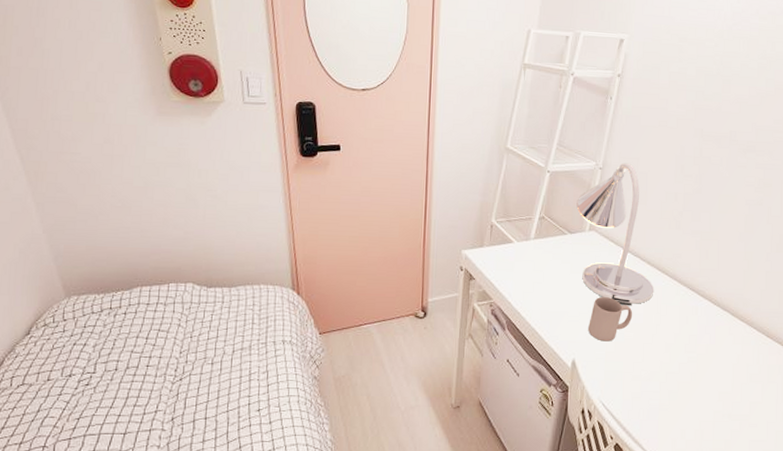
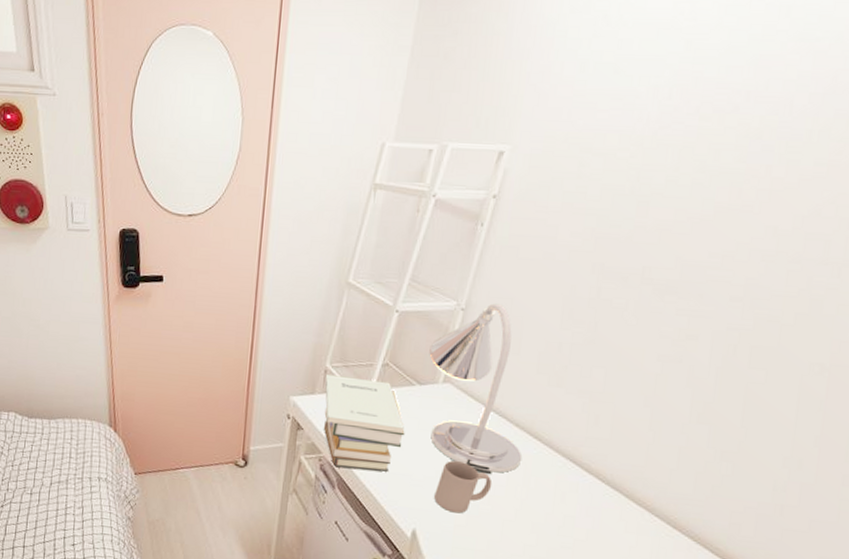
books: none [491,229,561,311] -> present [324,375,405,472]

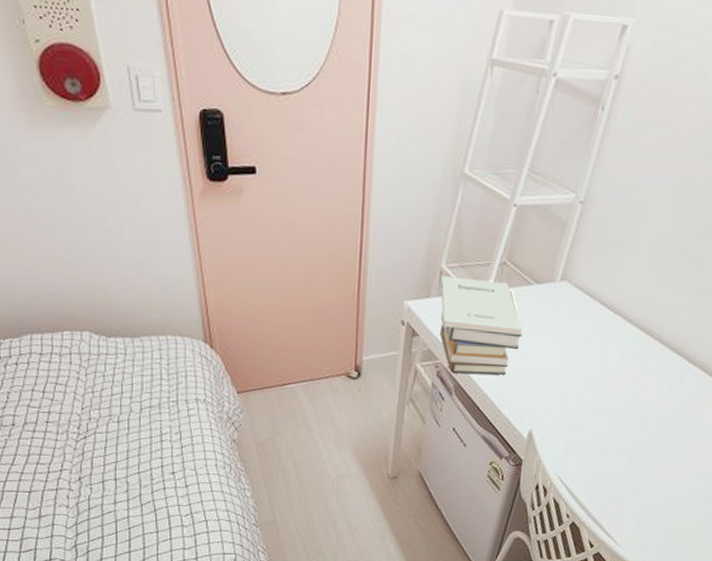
table lamp: present [429,303,522,475] -> none [547,195,634,372]
mug: present [434,461,493,514] -> none [550,360,606,412]

